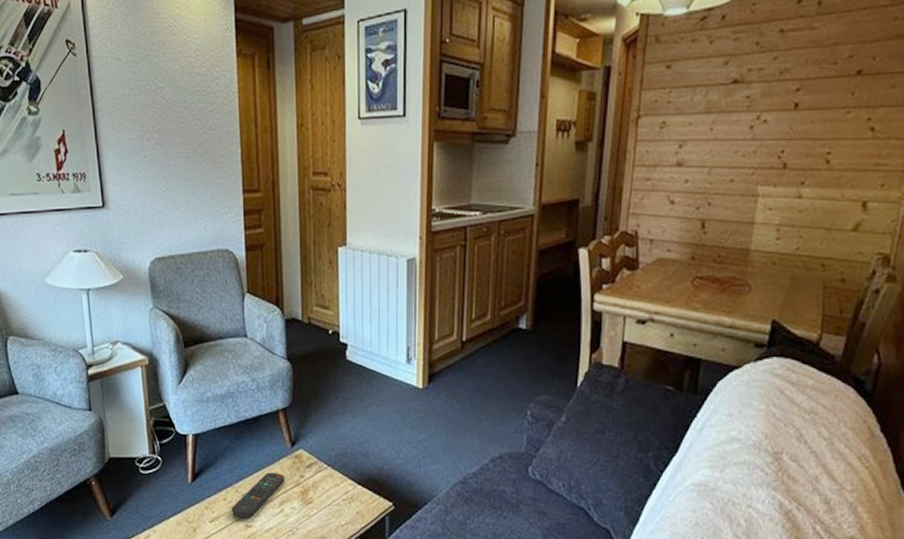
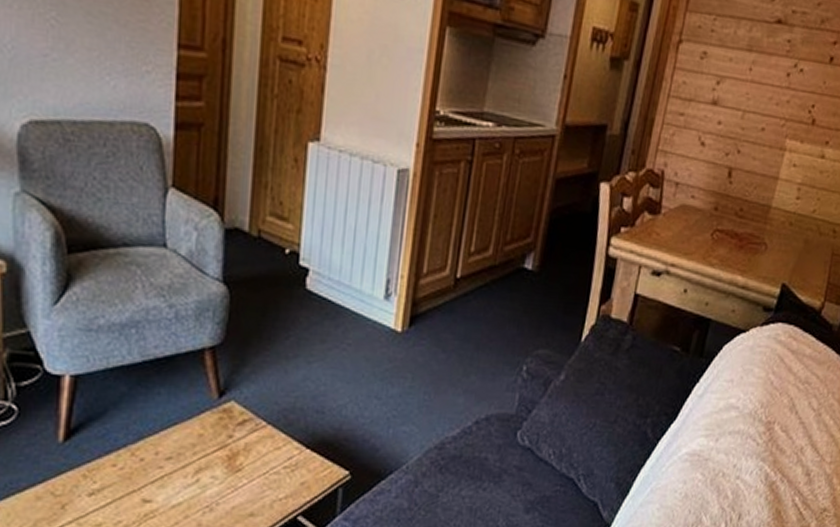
remote control: present [231,473,285,517] -> none [122,431,206,489]

